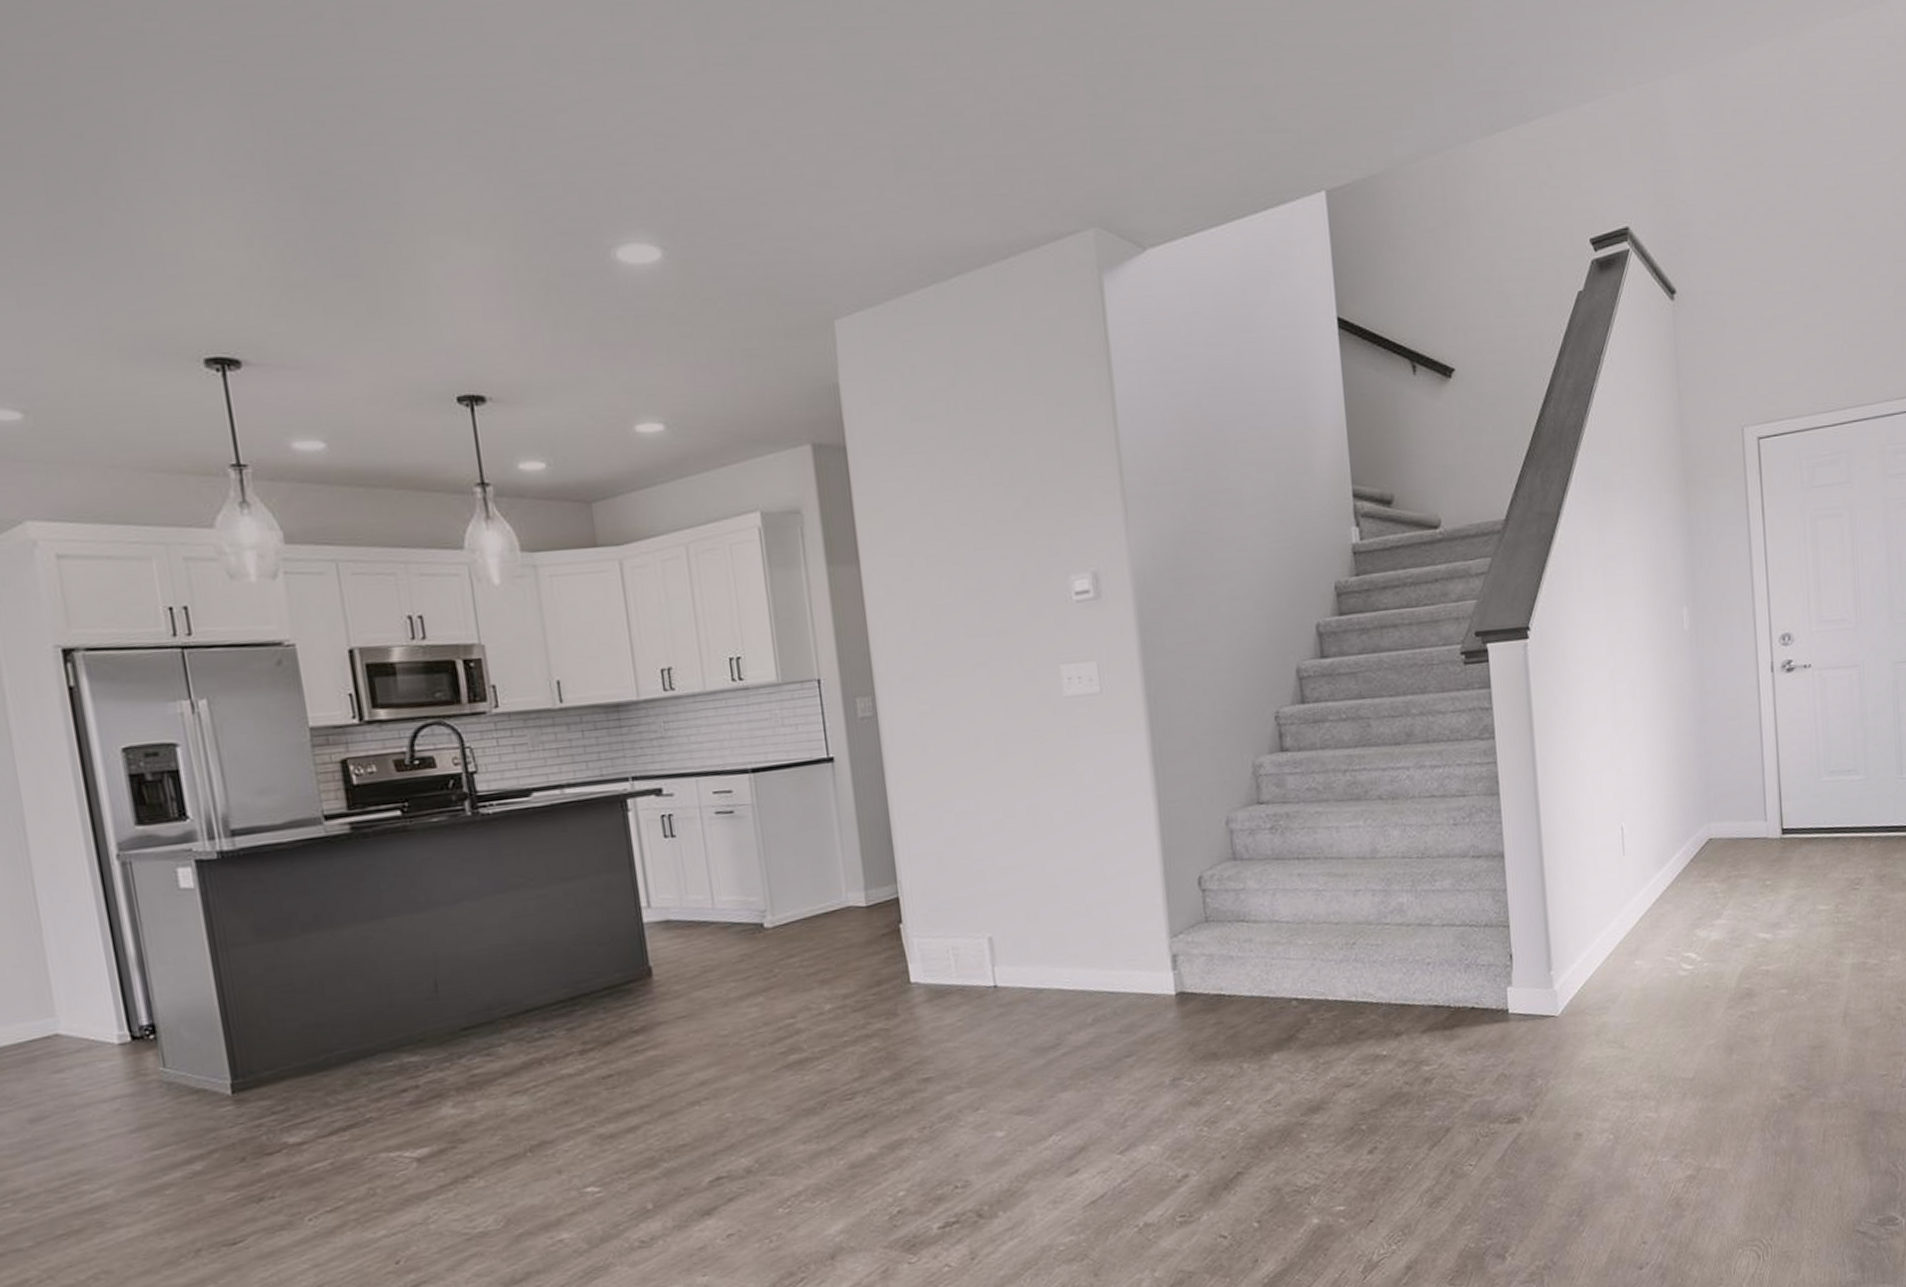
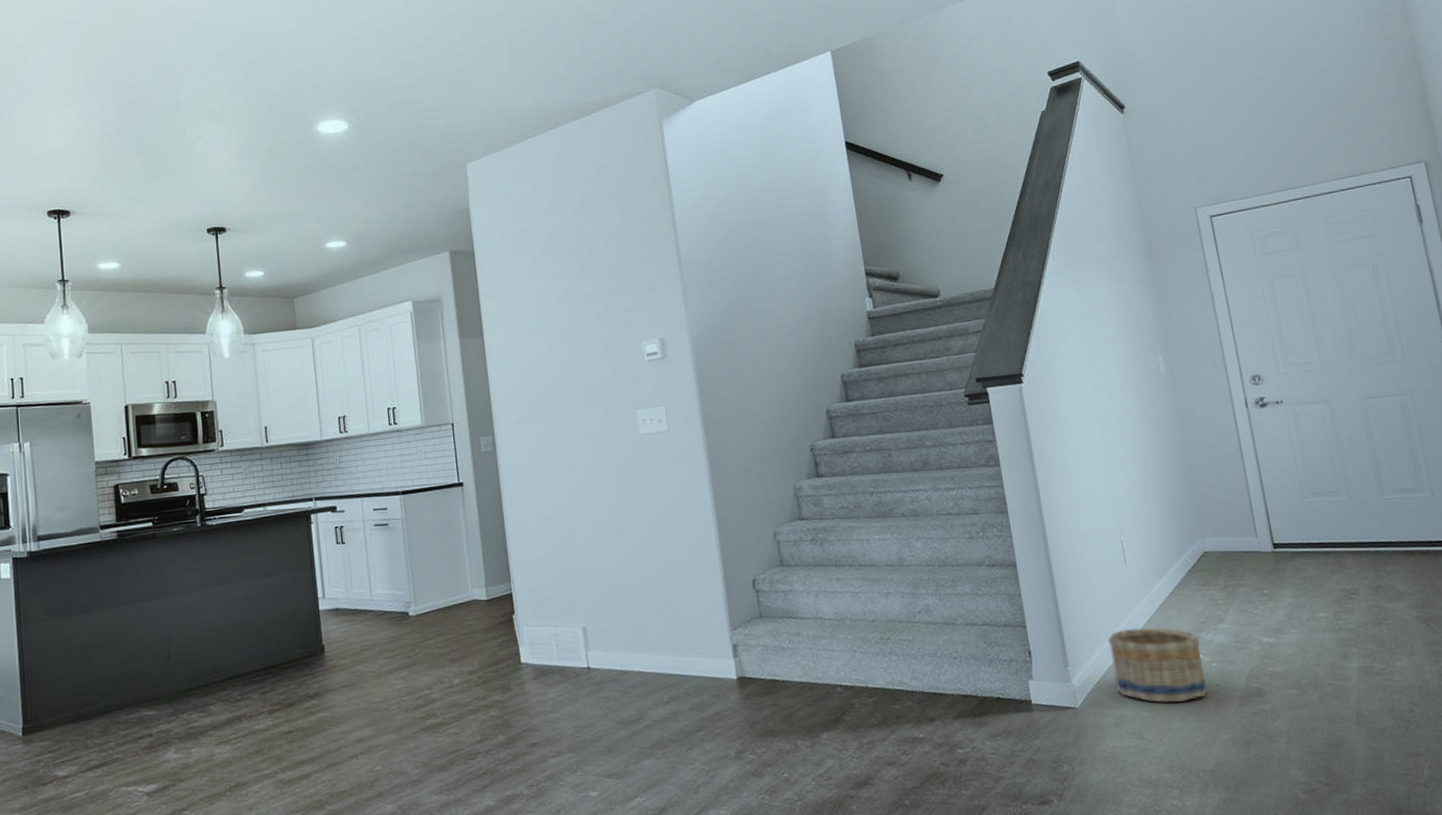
basket: none [1597,925,1696,1008] -> present [1108,627,1207,703]

